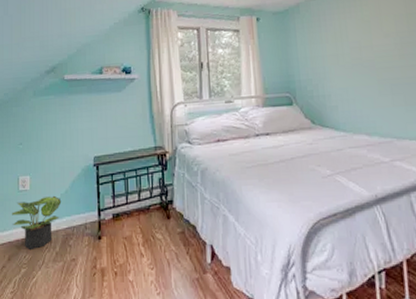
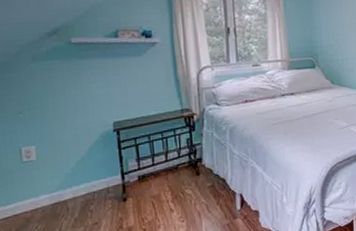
potted plant: present [12,195,62,251] -> none [15,163,78,221]

